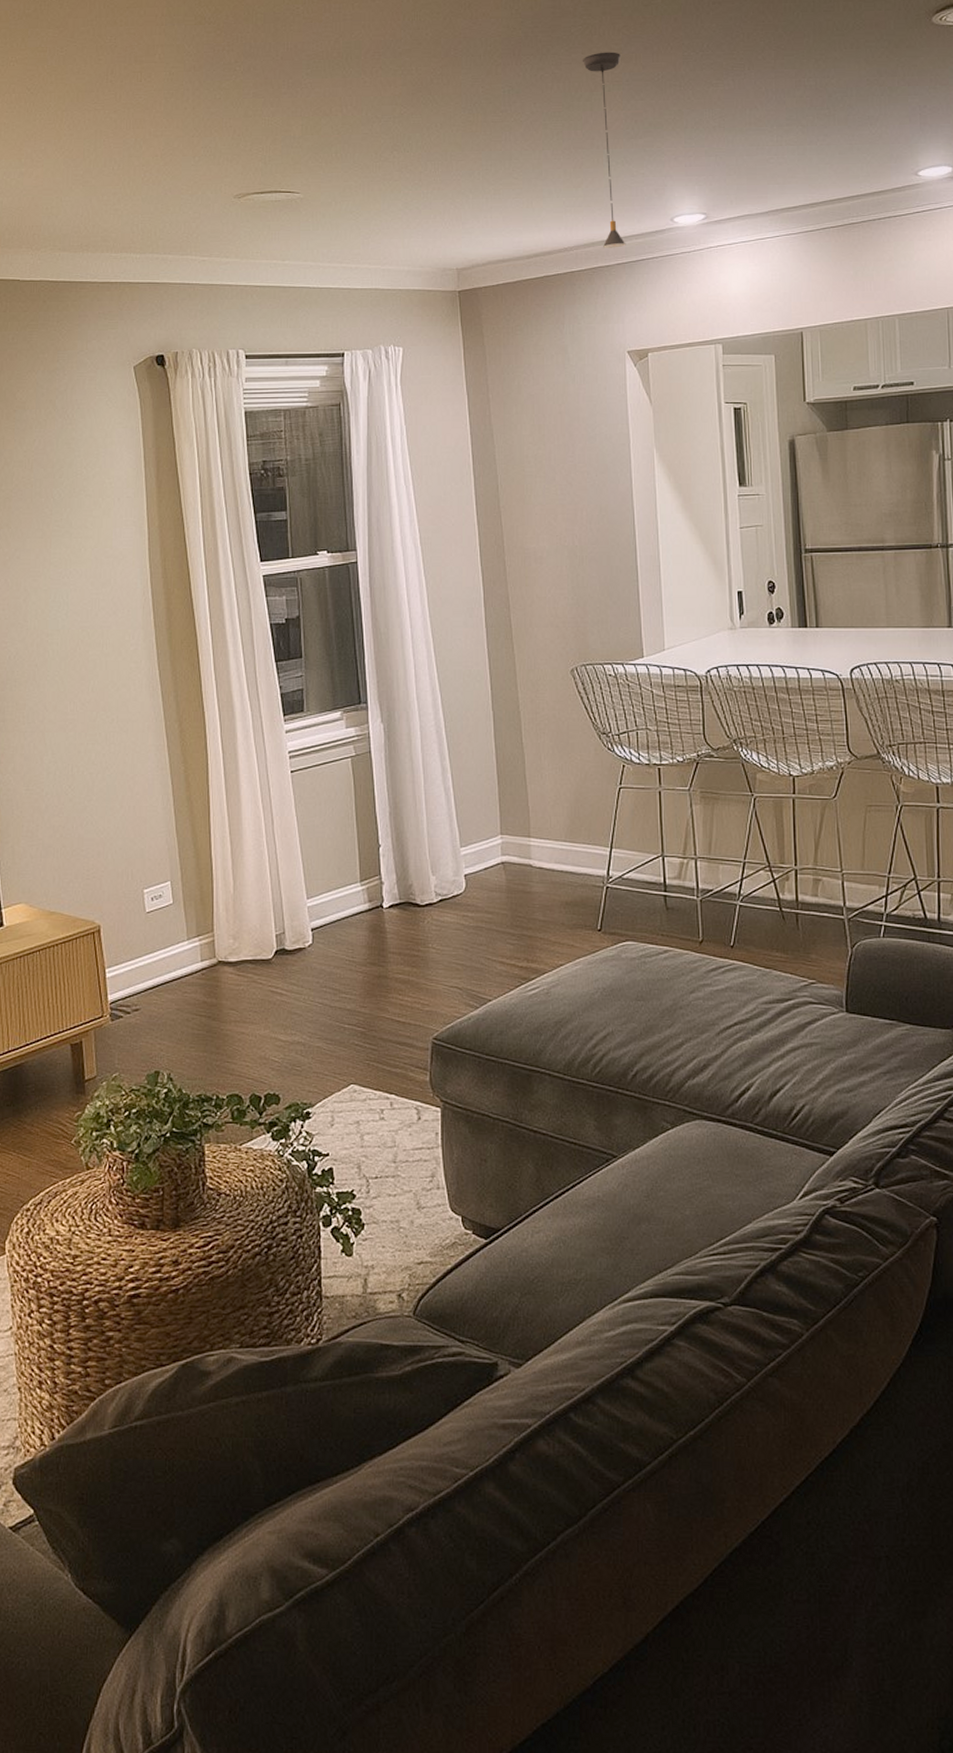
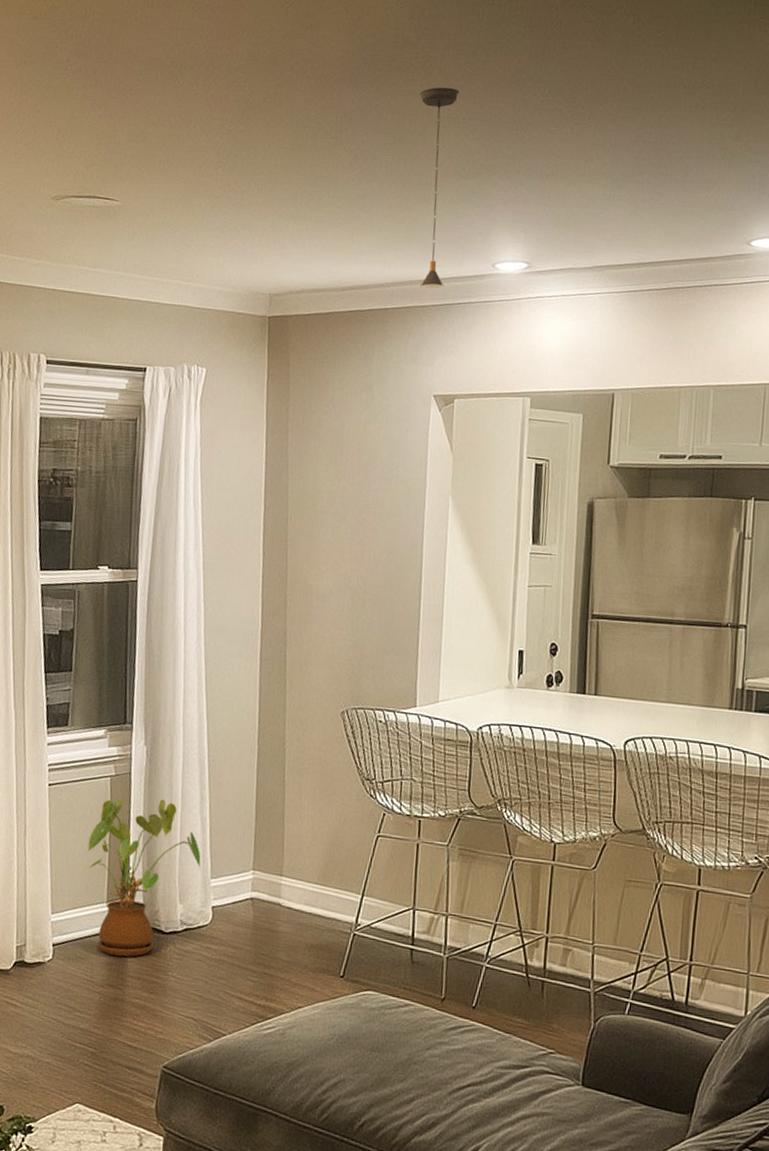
house plant: none [336,774,449,933] -> present [87,798,201,957]

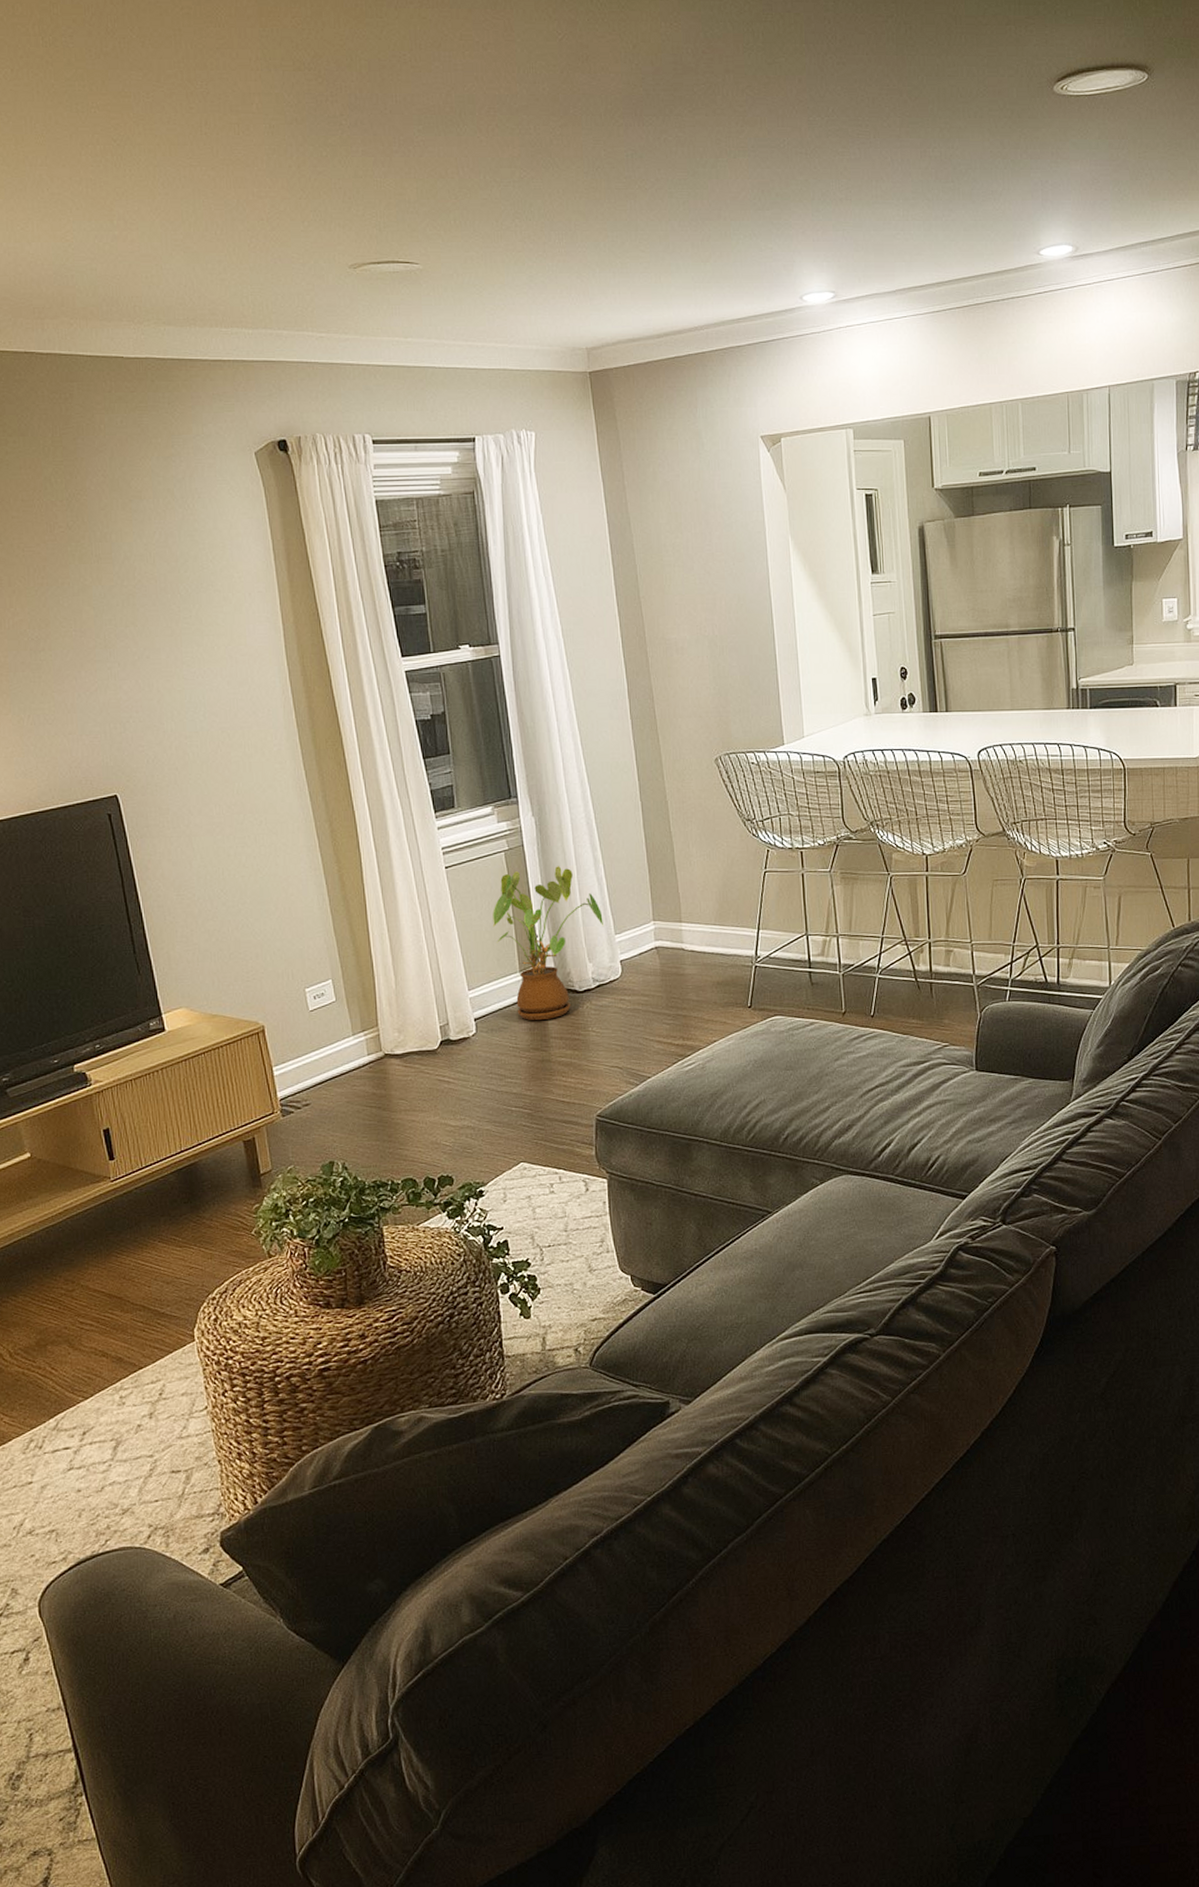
pendant light: present [419,87,460,289] -> none [706,114,756,328]

